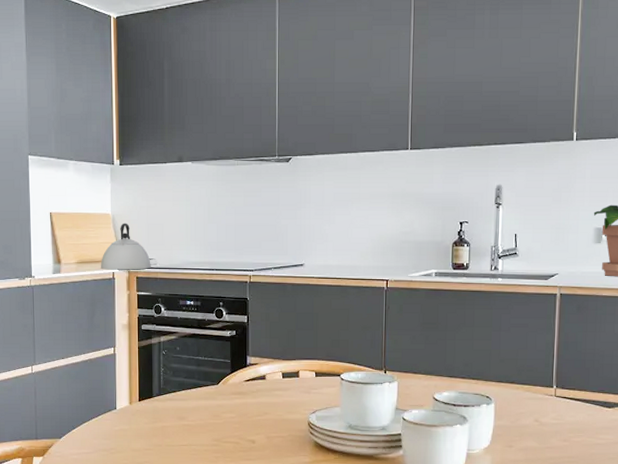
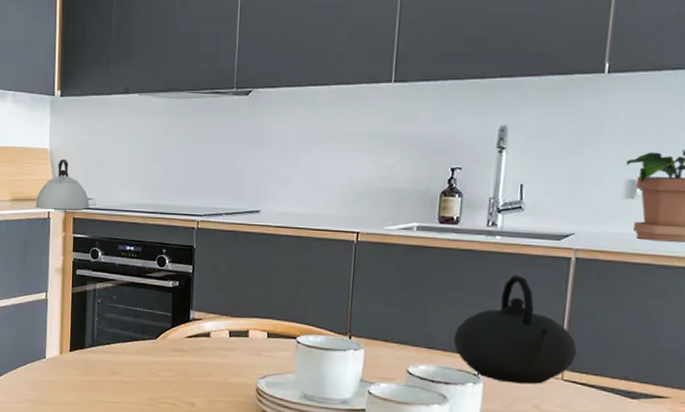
teapot: none [469,310,565,402] -> present [453,274,577,384]

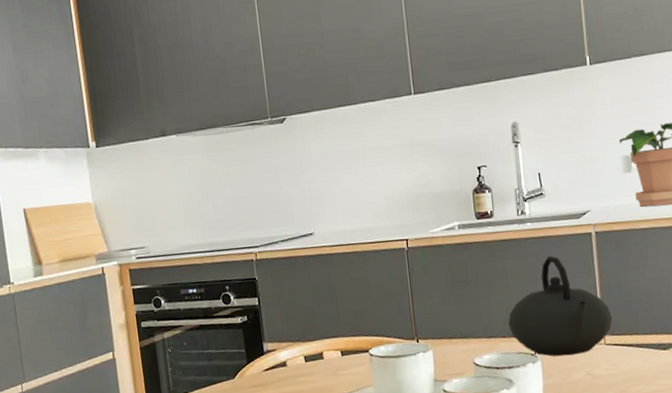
kettle: present [35,159,90,210] -> none [86,210,144,266]

